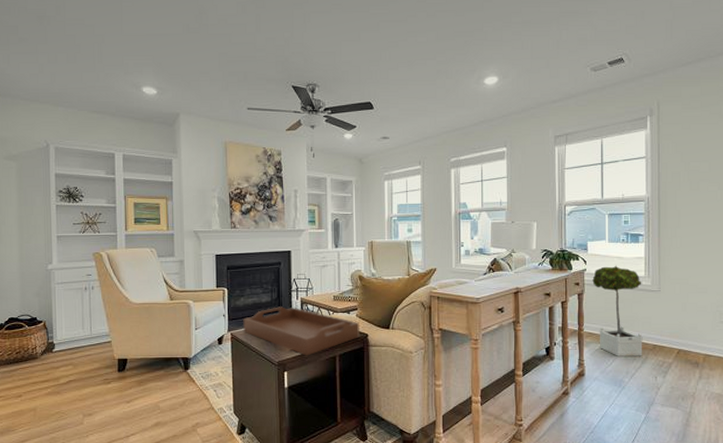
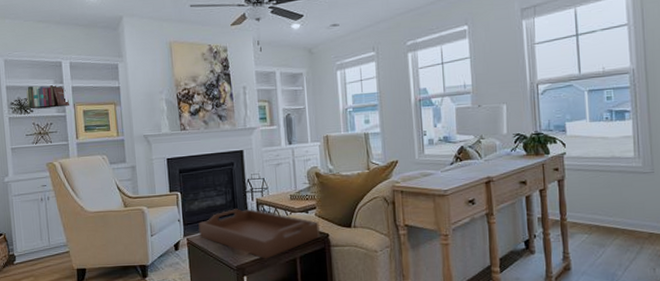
books: none [76,175,121,199] -> present [26,85,70,109]
potted tree: present [592,265,643,356] -> none [573,146,637,247]

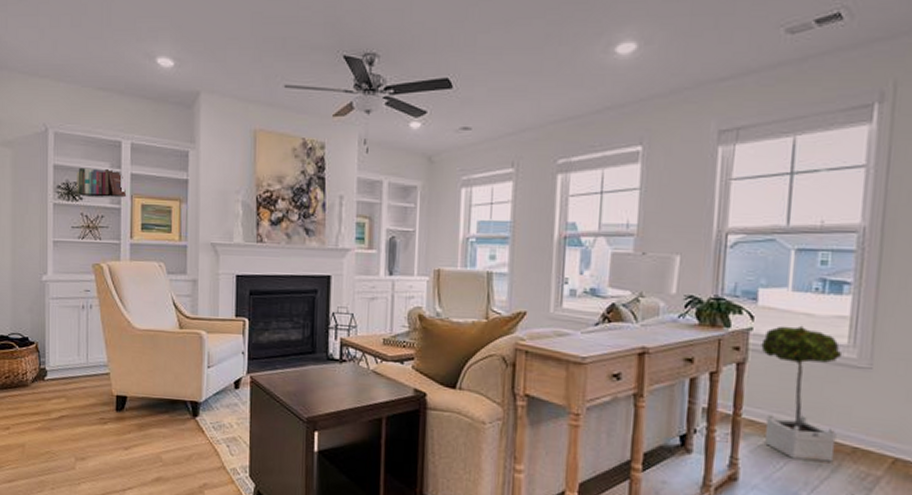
serving tray: present [198,209,320,259] -> none [266,347,416,414]
potted tree: none [573,146,637,247] -> present [761,325,843,462]

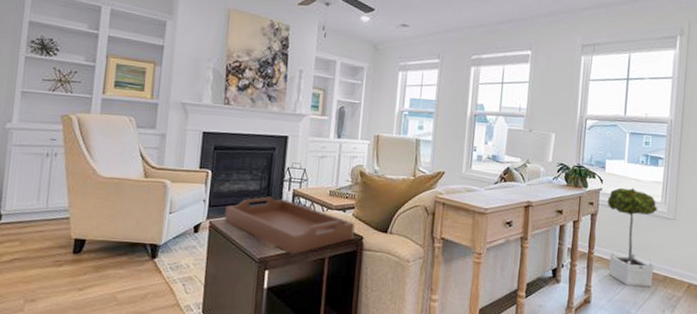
books: present [76,167,127,198] -> none [51,26,103,57]
serving tray: none [266,347,416,414] -> present [224,196,355,255]

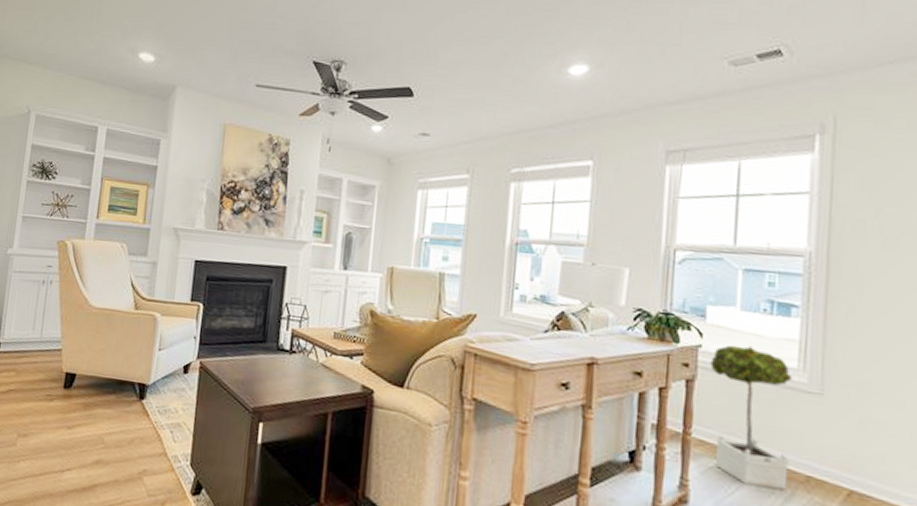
serving tray: present [224,196,355,255] -> none [215,336,364,407]

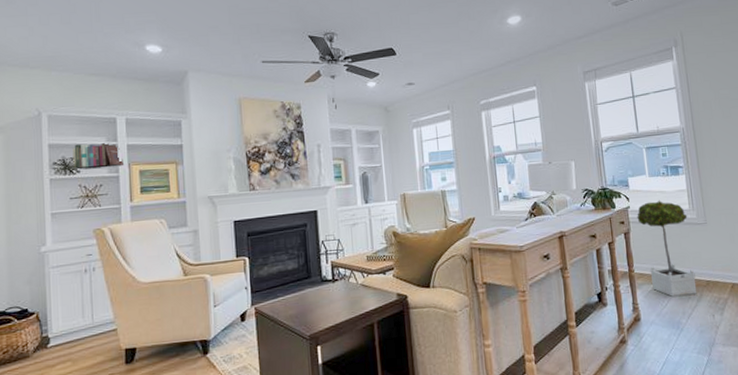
books: none [50,148,98,180] -> present [72,143,125,170]

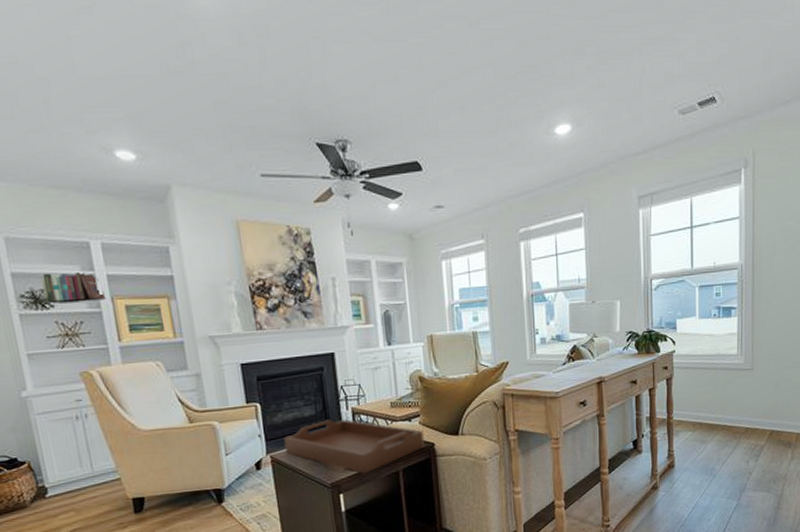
serving tray: none [268,272,398,326] -> present [283,419,425,474]
potted tree: present [637,200,697,297] -> none [682,344,735,444]

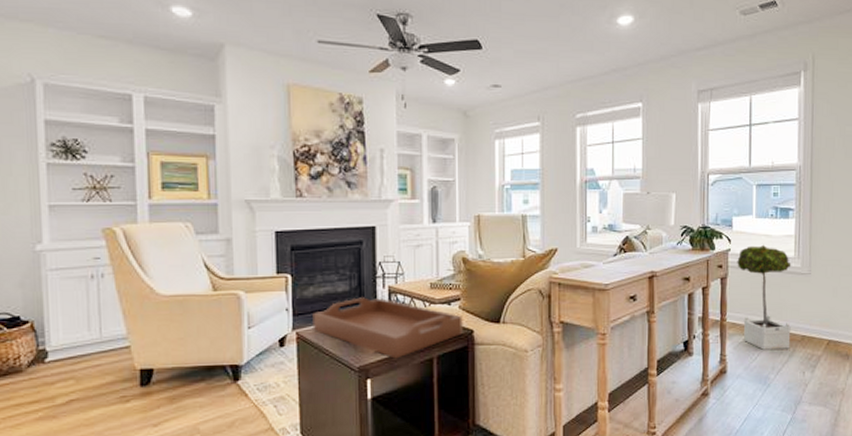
books: present [41,272,107,304] -> none [76,123,142,155]
potted tree: none [682,344,735,444] -> present [737,244,791,350]

